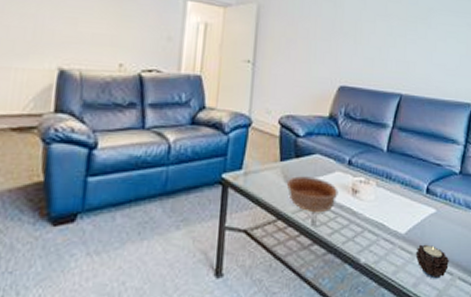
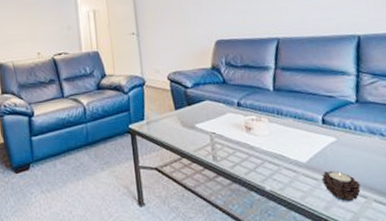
bowl: present [286,176,339,213] -> none [184,120,233,150]

